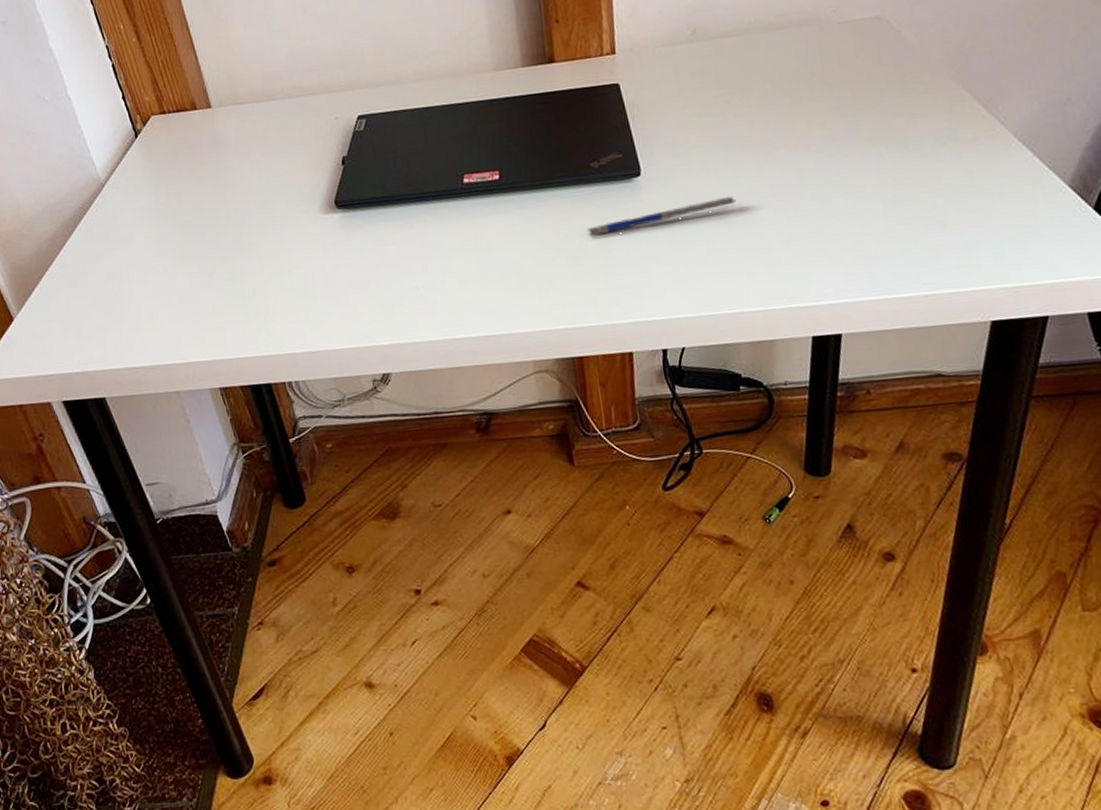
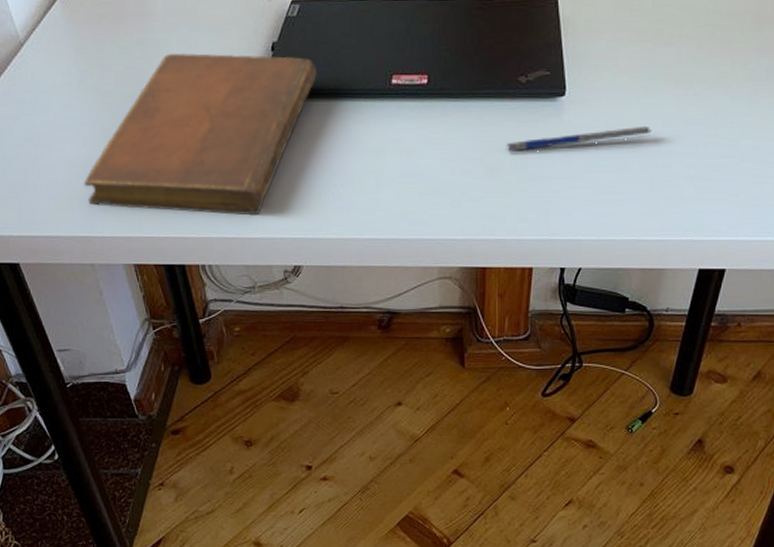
notebook: none [166,168,389,333] -> present [83,52,317,216]

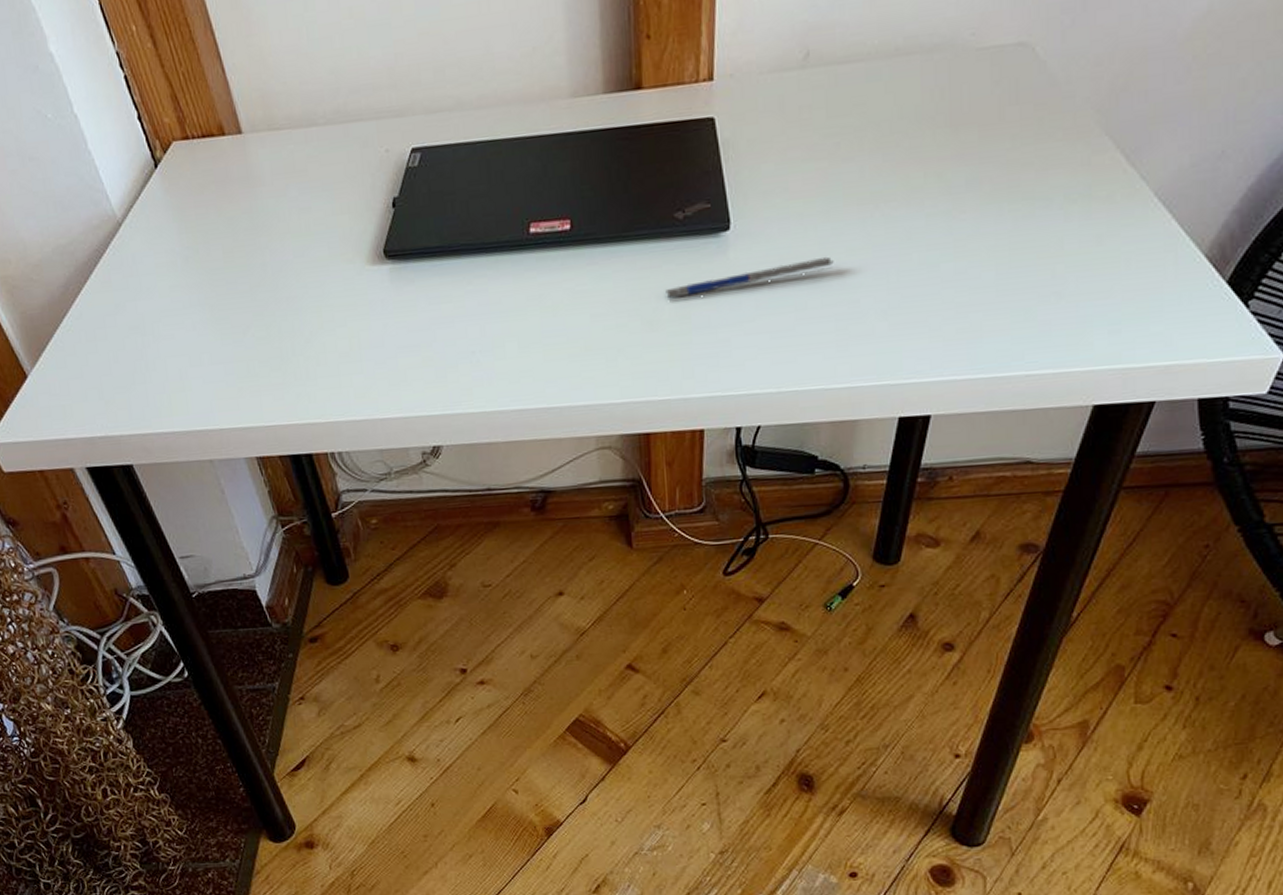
notebook: present [83,52,317,216] -> none [196,212,445,396]

